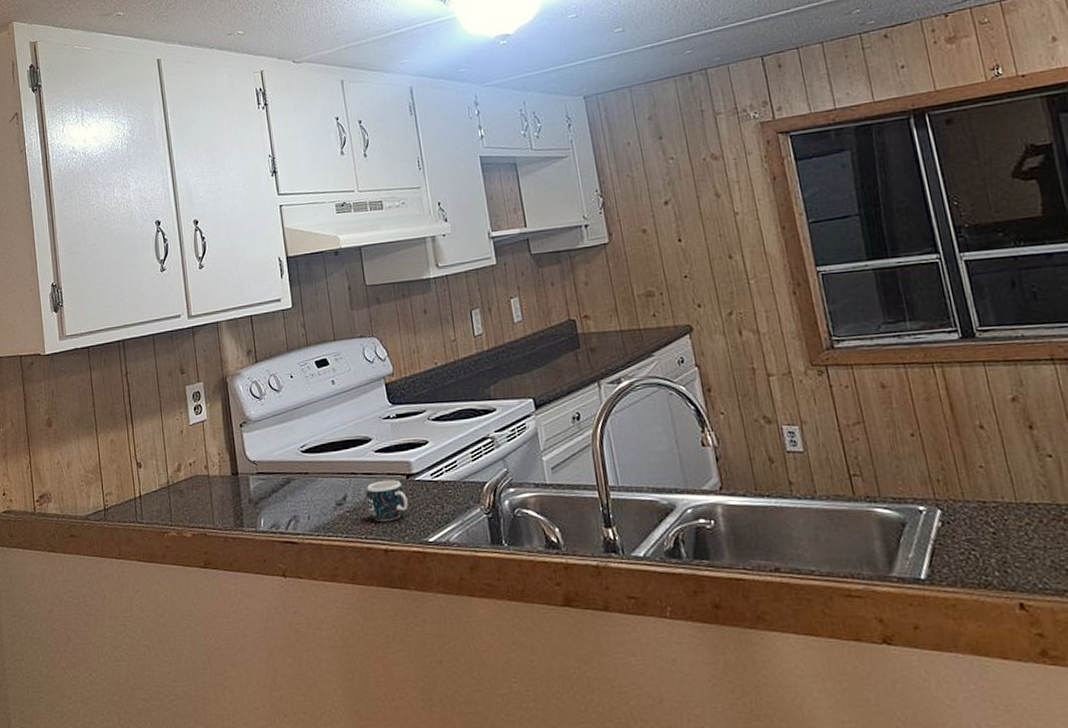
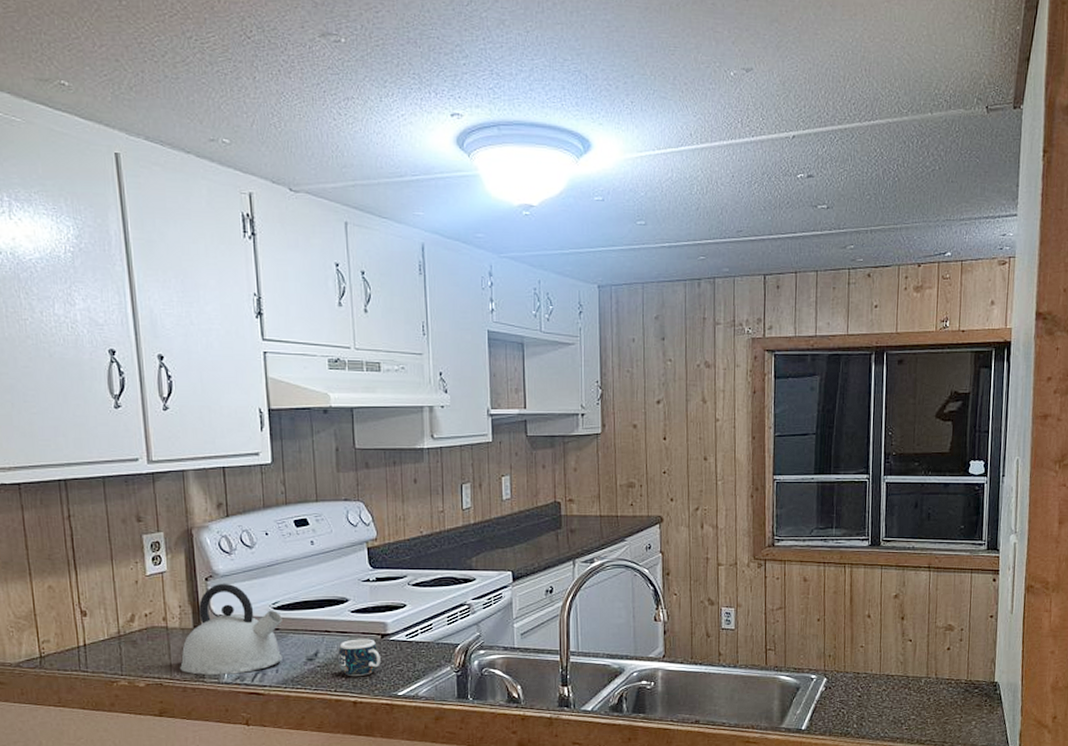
kettle: none [221,428,313,524] -> present [180,583,283,675]

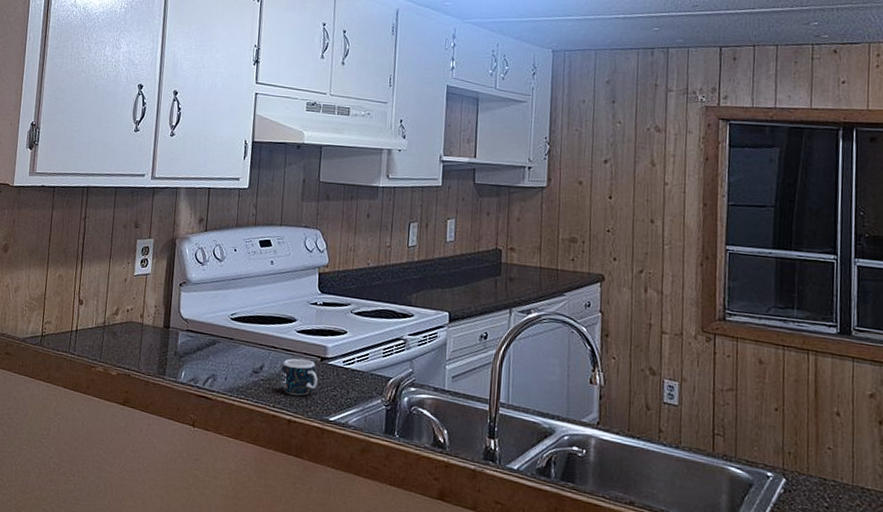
kettle: present [180,583,283,675] -> none [147,290,237,376]

